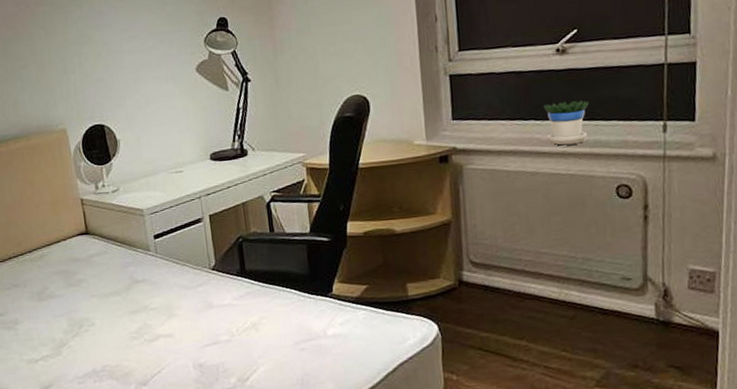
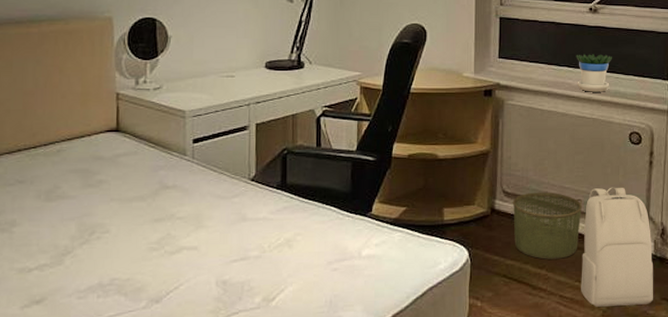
basket: none [481,259,564,330] -> present [512,192,583,260]
backpack: none [567,248,657,377] -> present [581,187,654,307]

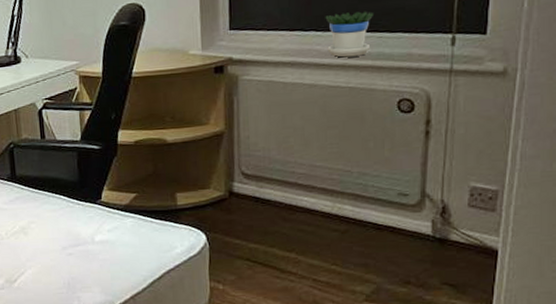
basket: present [512,192,583,260] -> none [253,171,339,243]
backpack: present [581,187,654,307] -> none [338,162,432,291]

